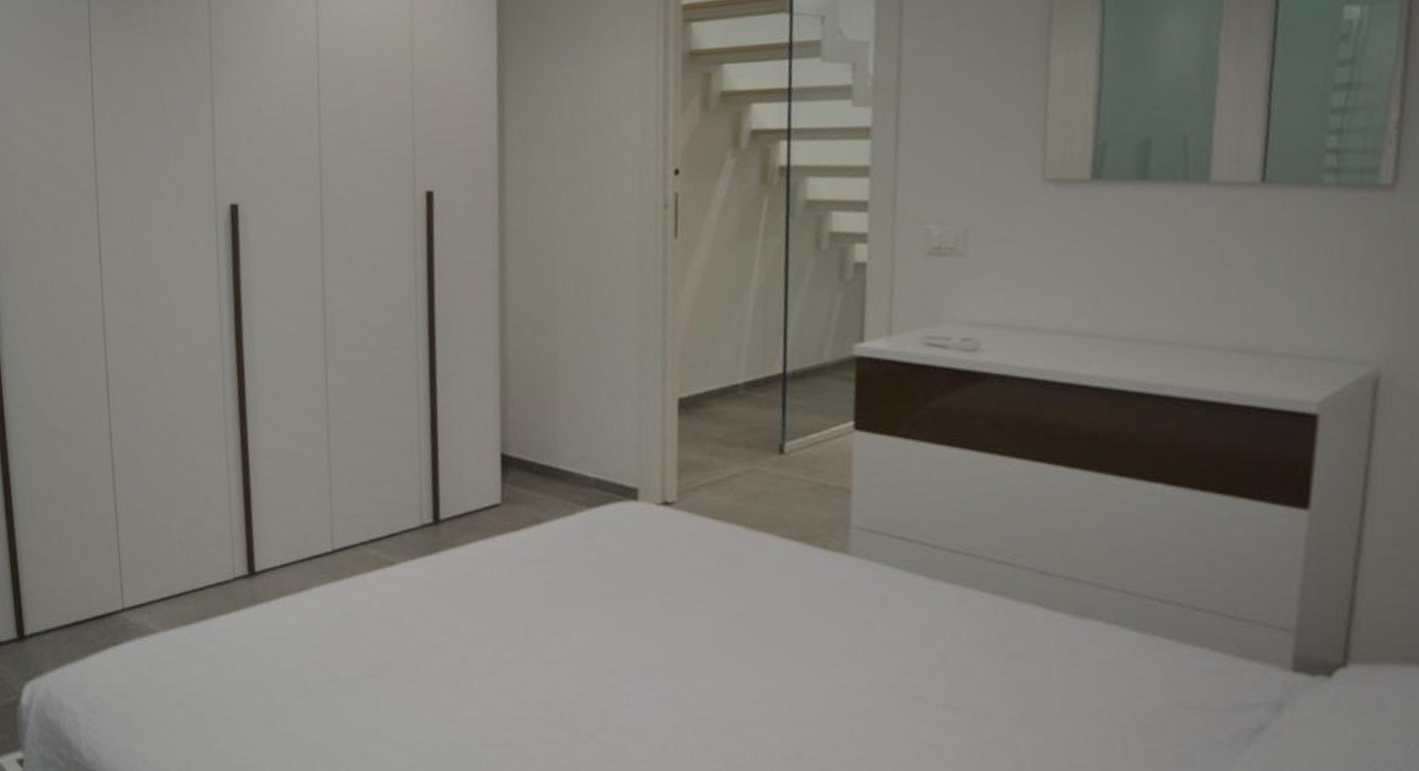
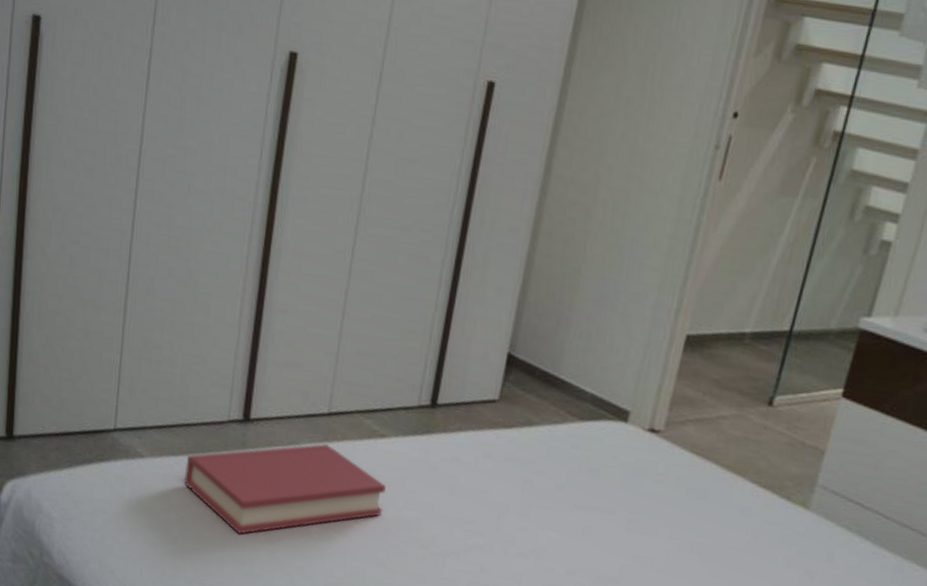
hardback book: none [199,584,406,694] -> present [184,444,386,534]

